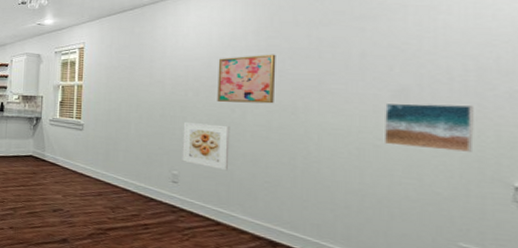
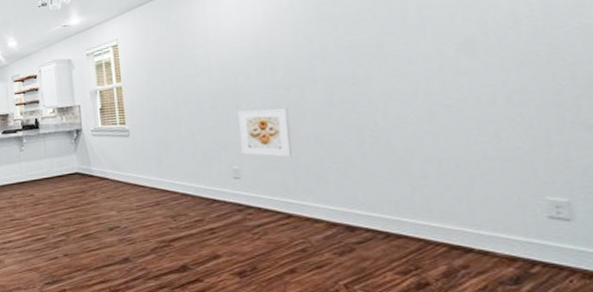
wall art: present [217,54,276,104] -> none [266,22,332,83]
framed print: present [383,103,474,152] -> none [451,46,549,103]

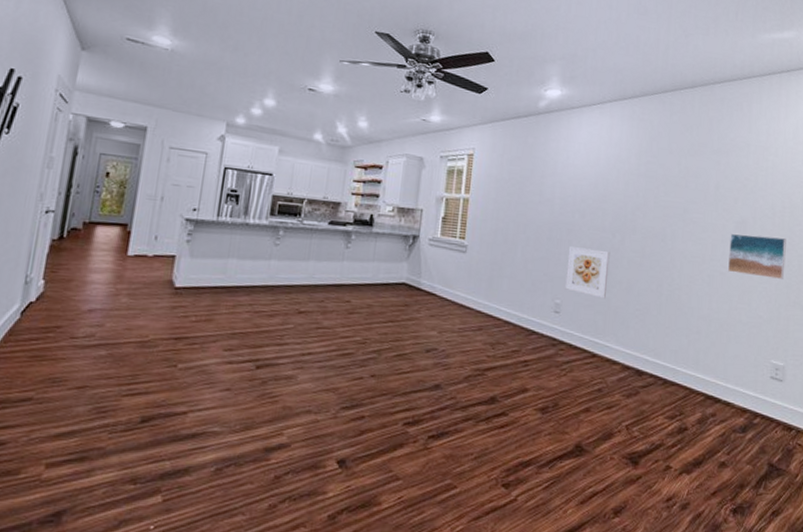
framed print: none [451,46,549,103] -> present [727,233,786,279]

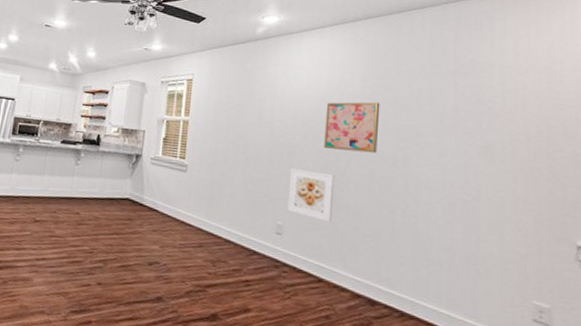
wall art: none [601,179,653,230] -> present [324,102,380,154]
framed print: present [727,233,786,279] -> none [472,159,545,211]

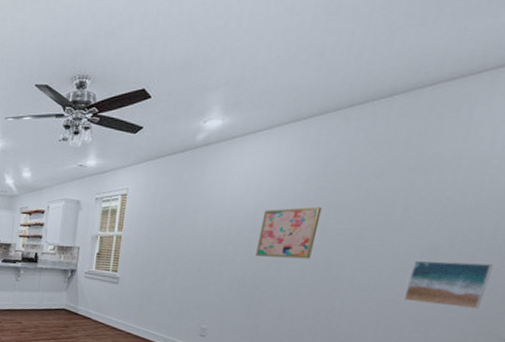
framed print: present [287,167,335,223] -> none [212,276,264,325]
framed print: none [472,159,545,211] -> present [403,260,493,309]

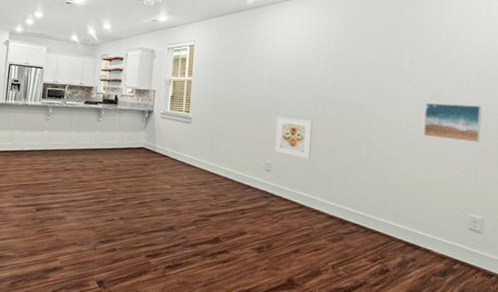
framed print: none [212,276,264,325] -> present [274,116,313,160]
wall art: present [256,206,322,259] -> none [304,58,350,102]

